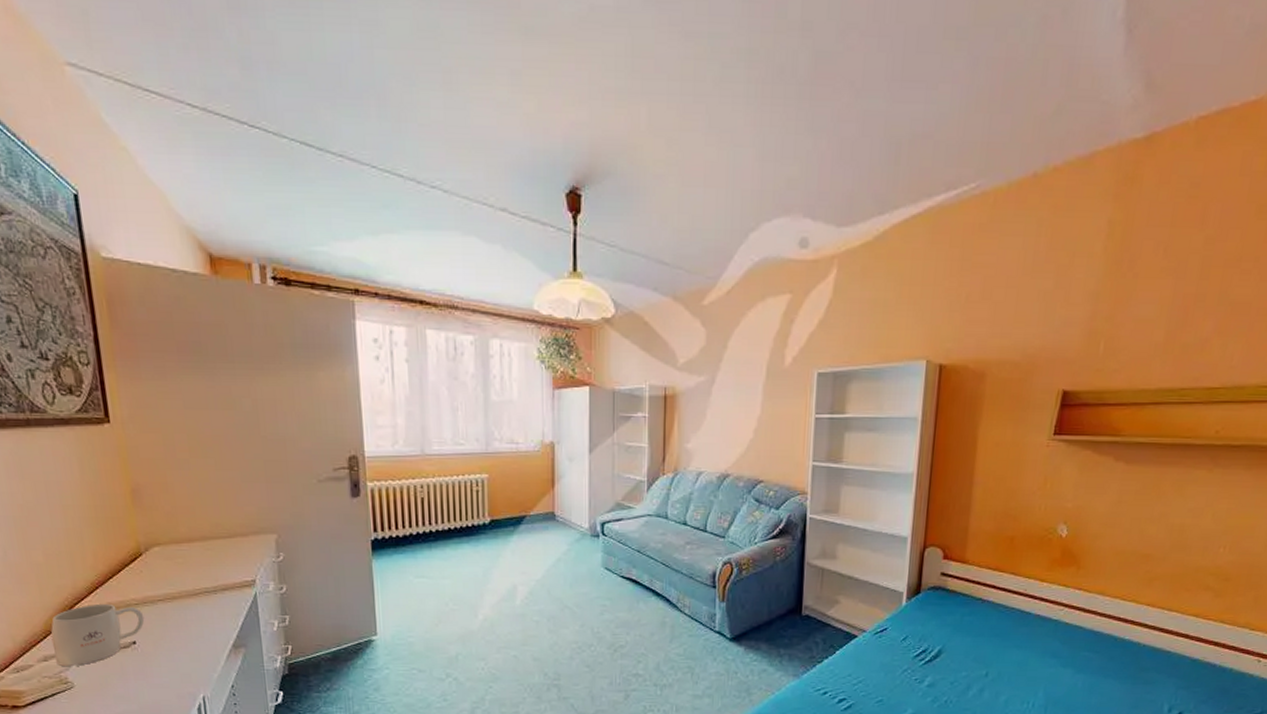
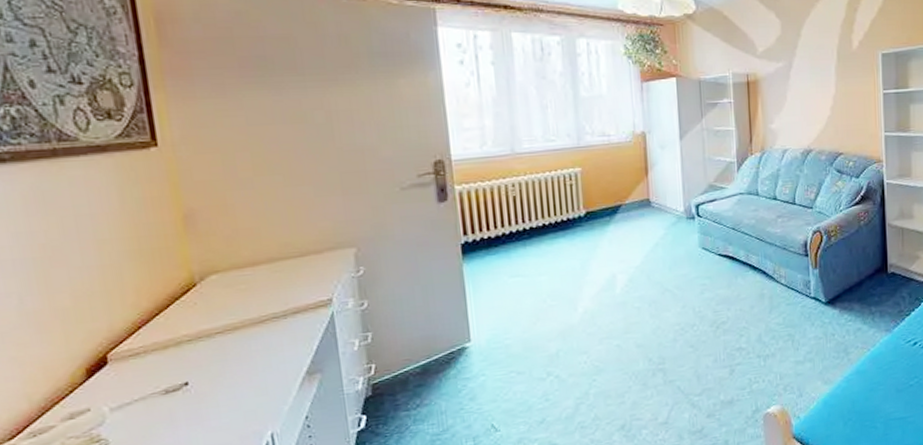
mug: present [50,603,145,667] -> none [78,343,200,423]

